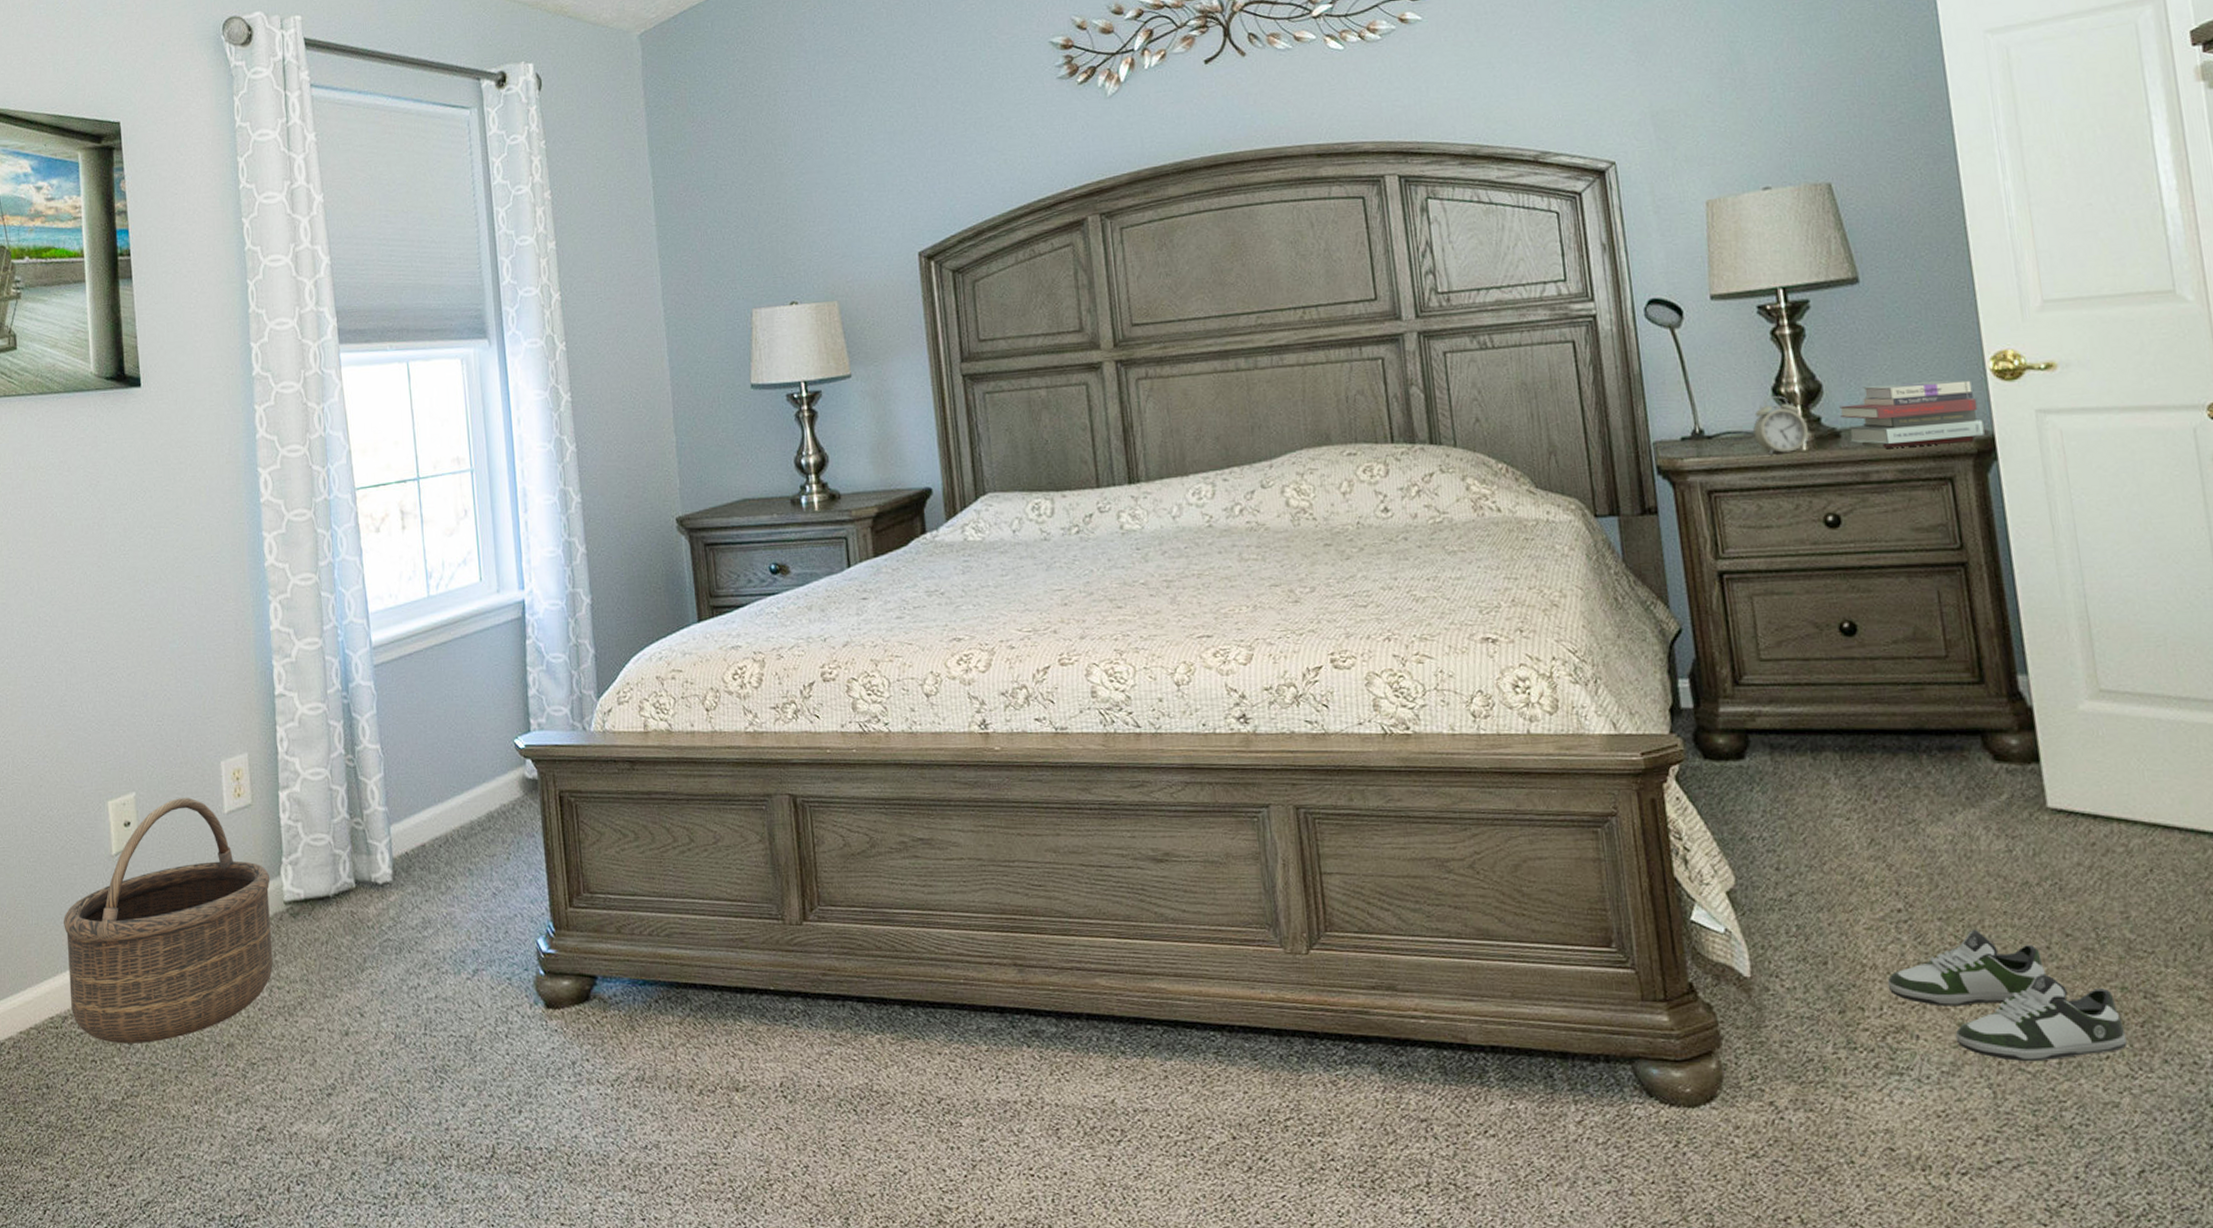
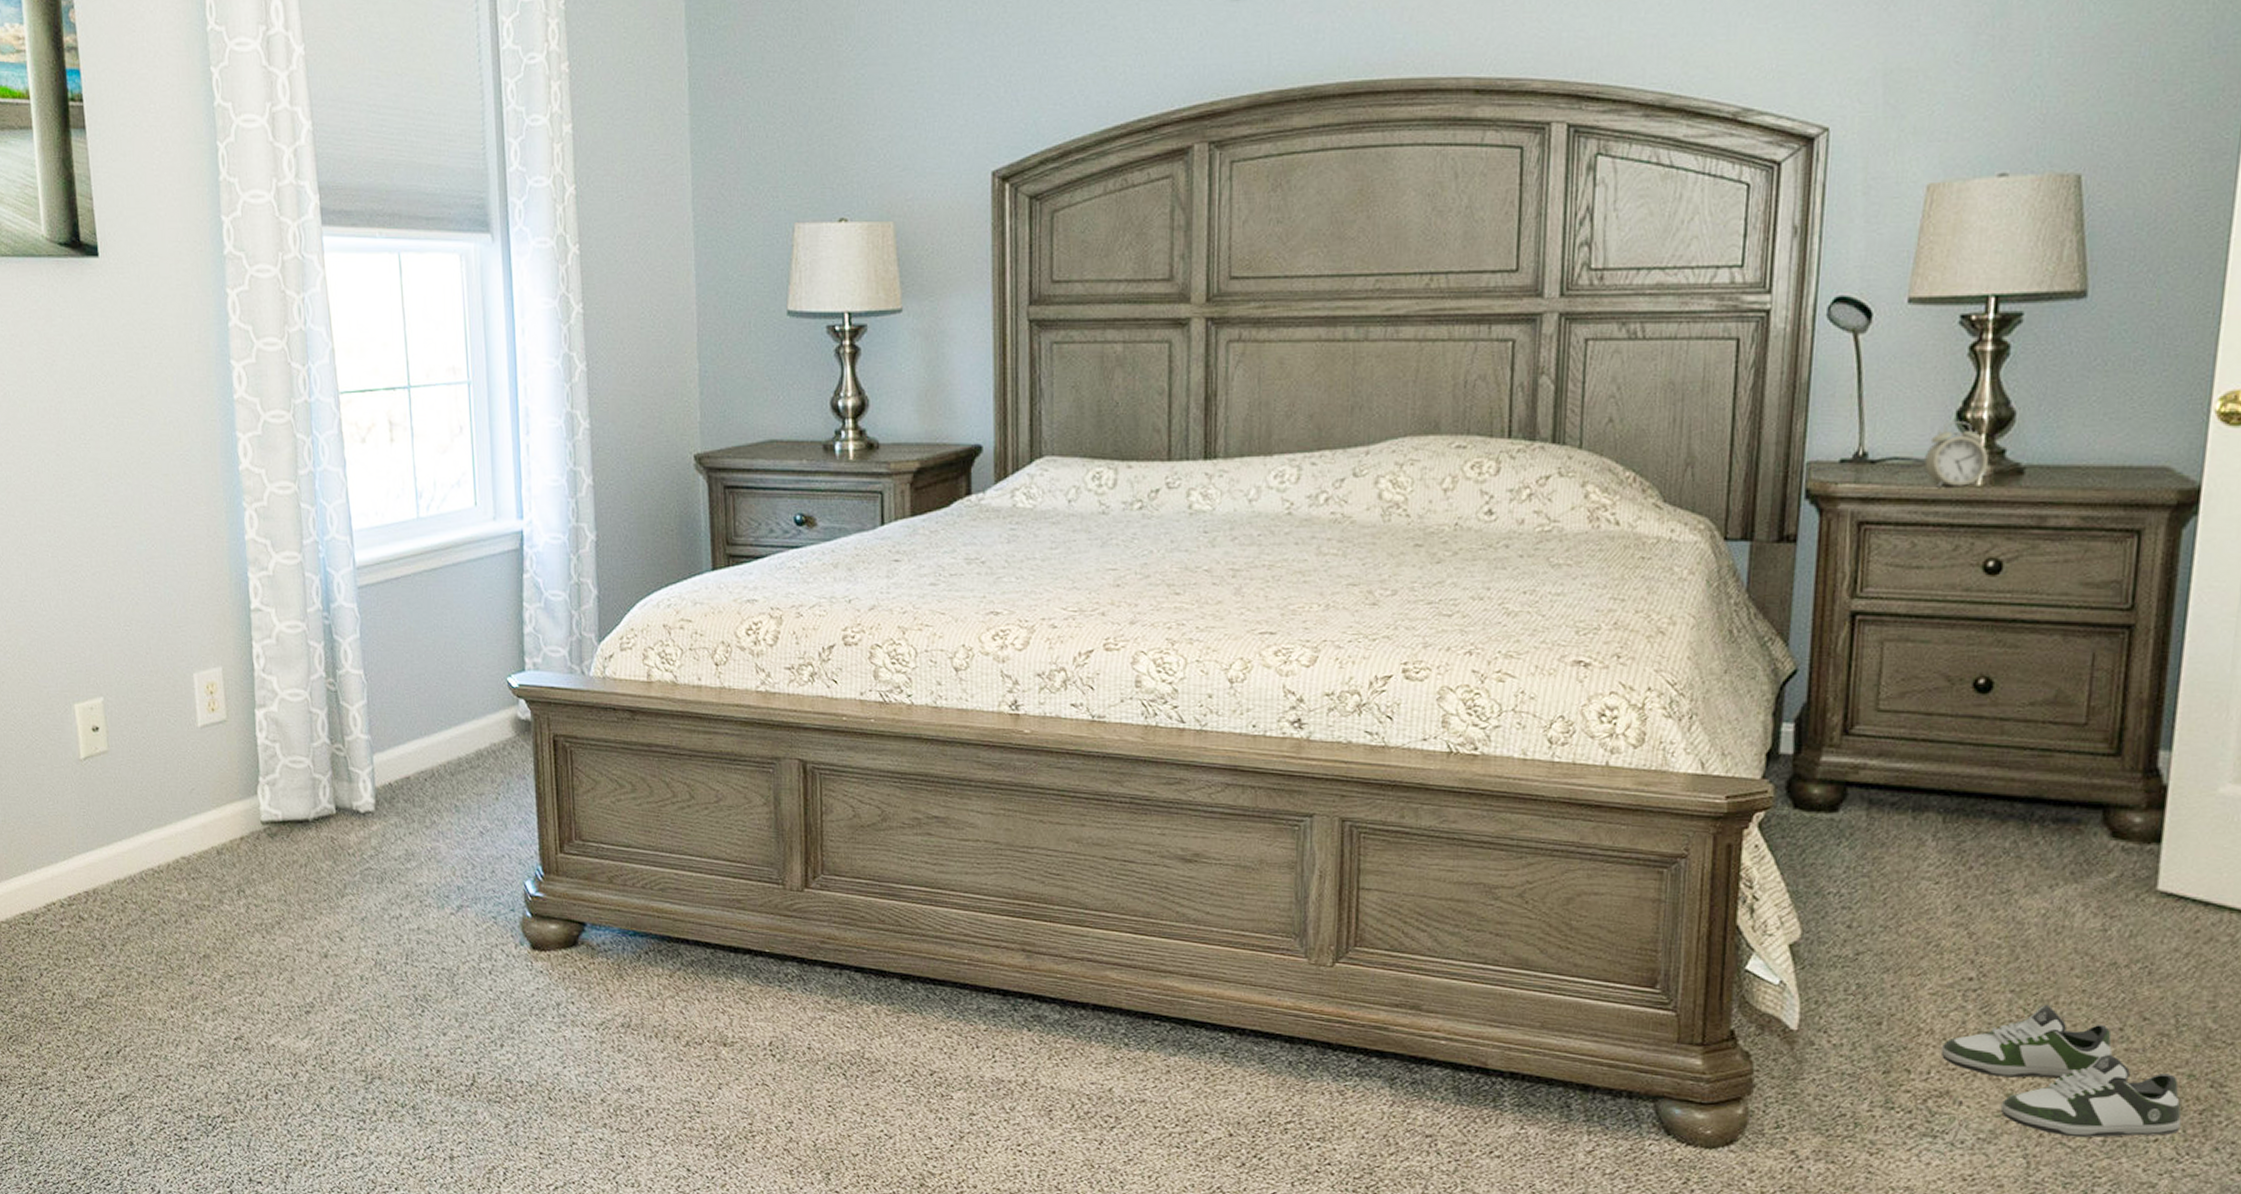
basket: present [64,797,273,1044] -> none [32,707,250,947]
books: present [1839,380,1985,448] -> none [2029,418,2192,492]

